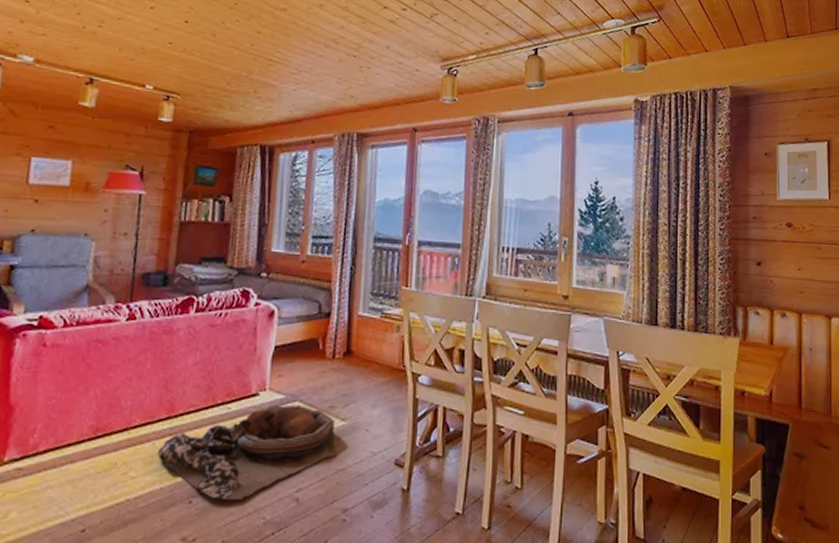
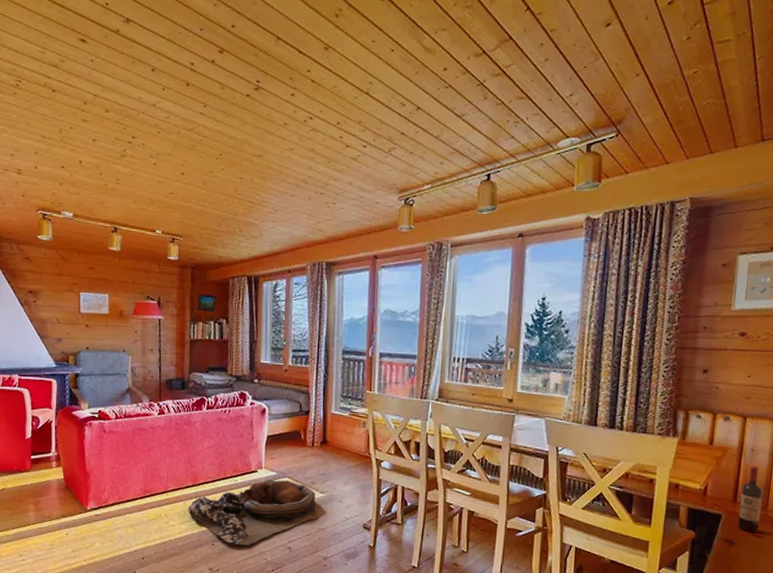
wine bottle: none [805,367,825,444] -> present [737,466,763,533]

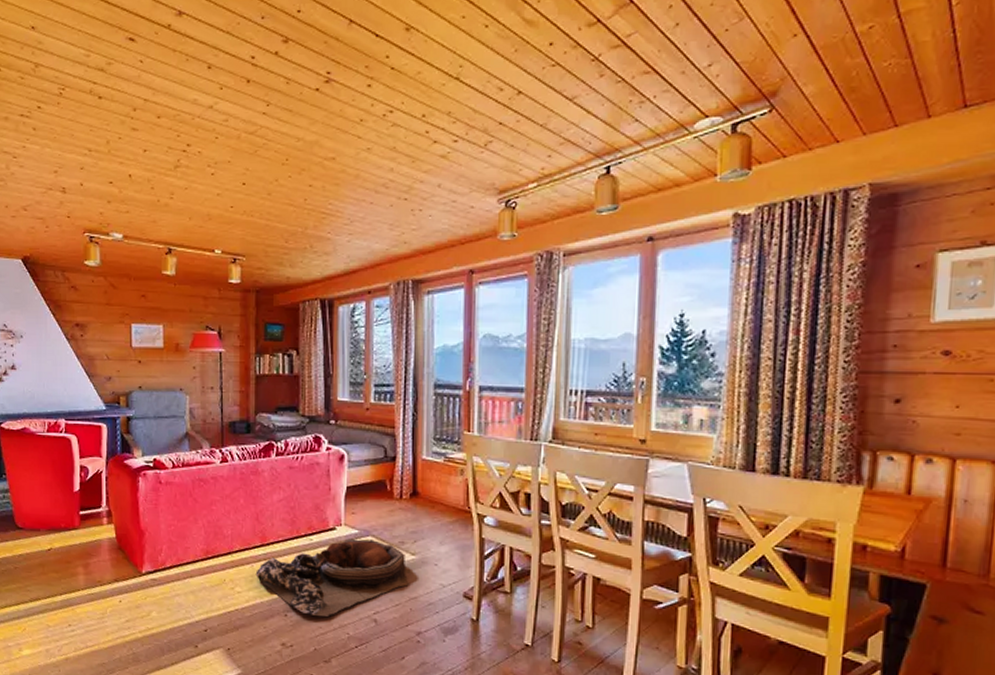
wine bottle: present [737,466,763,533] -> none [948,521,982,609]

